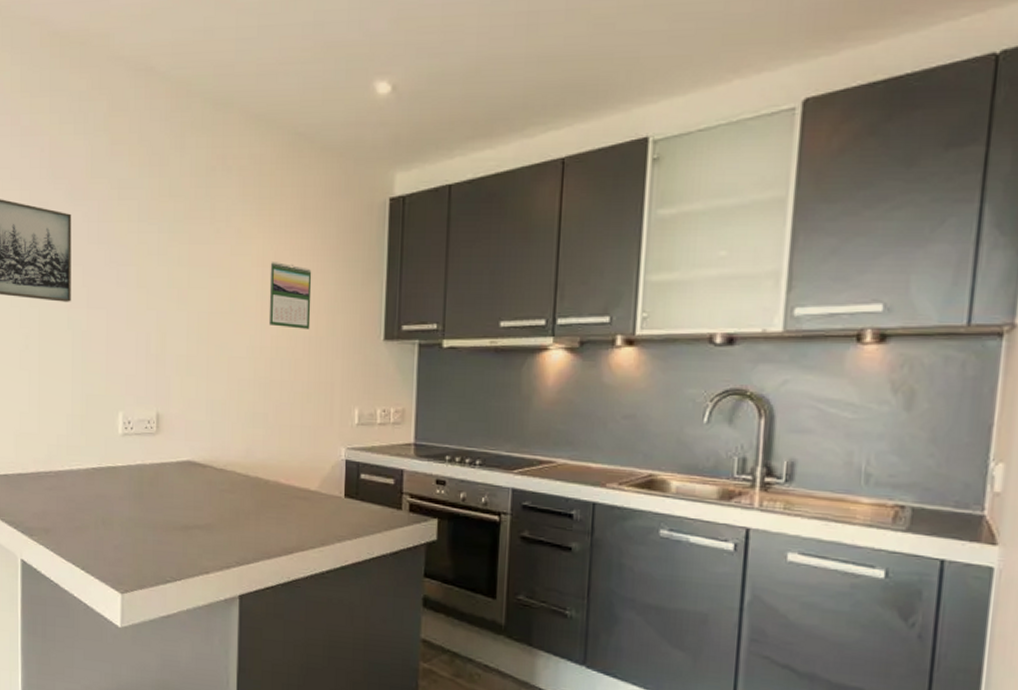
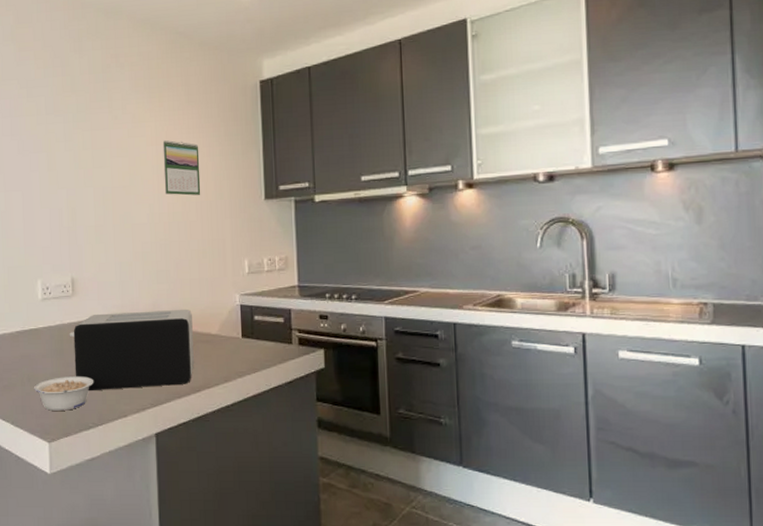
legume: none [109,522,175,561] -> present [34,376,94,411]
toaster: none [150,456,290,544] -> present [69,309,194,392]

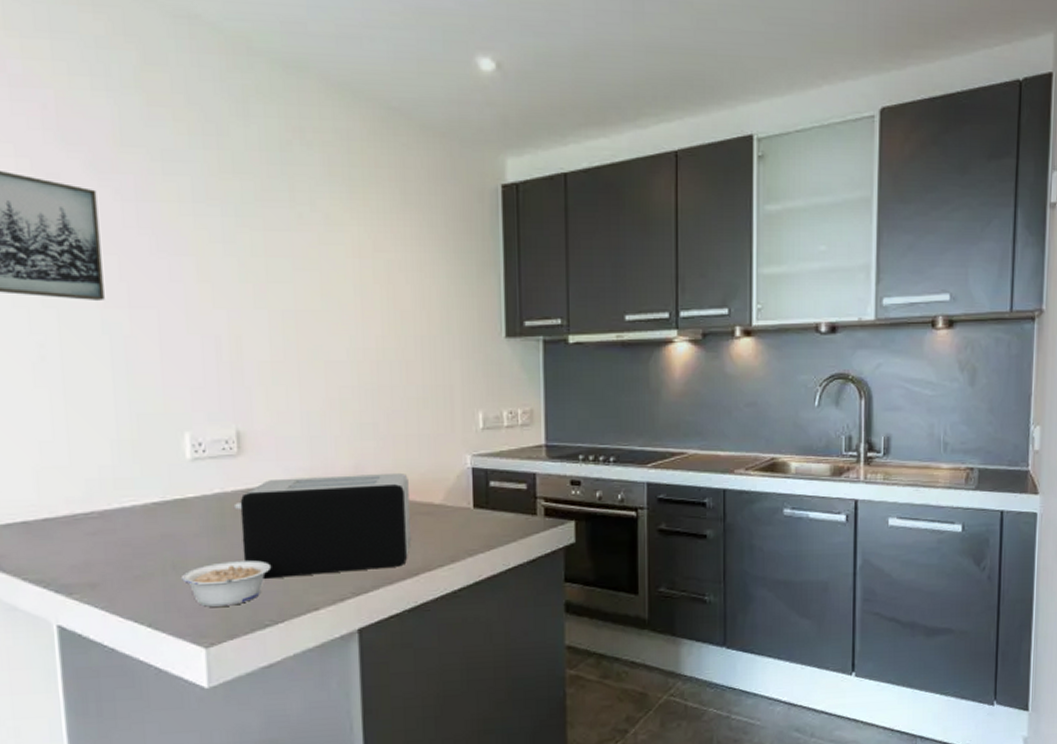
calendar: present [162,140,201,196] -> none [368,252,422,327]

